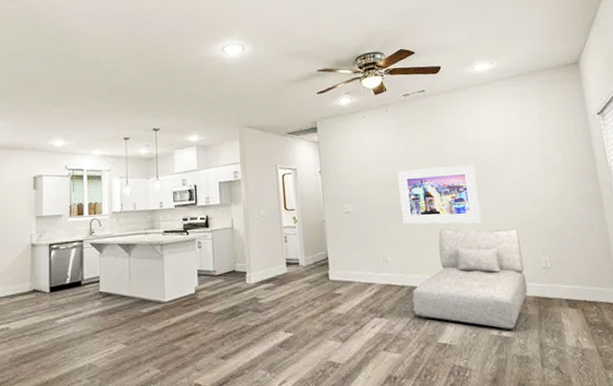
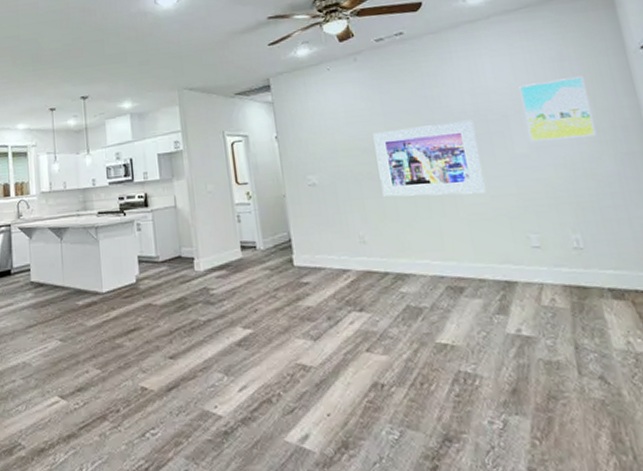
sofa: present [412,228,528,331] -> none [398,200,555,329]
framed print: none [510,133,563,183] -> present [519,75,596,142]

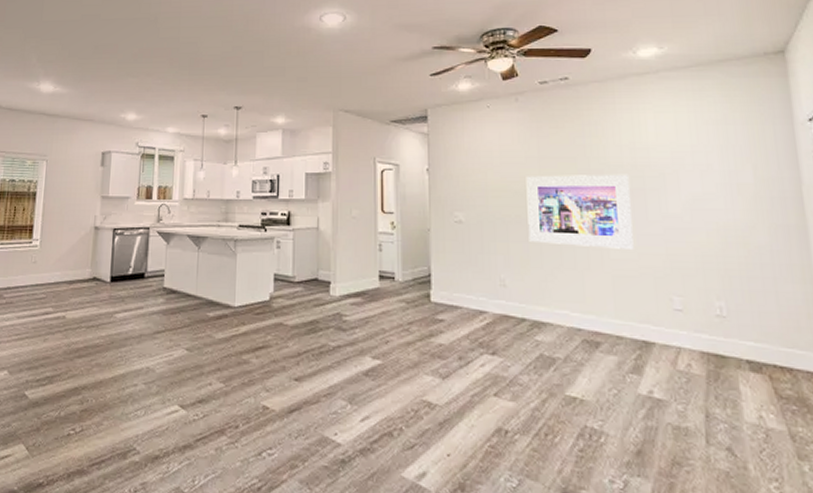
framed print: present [519,75,596,142] -> none [680,141,753,204]

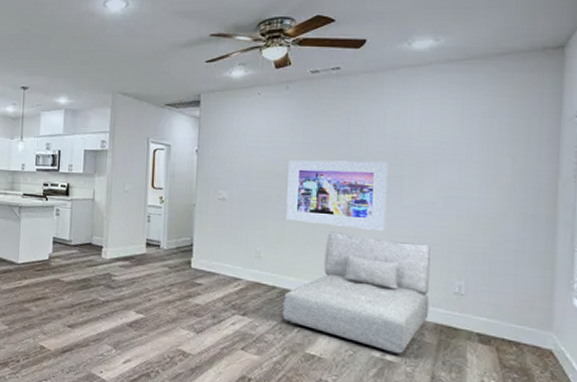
sofa: none [535,253,693,392] -> present [283,231,431,356]

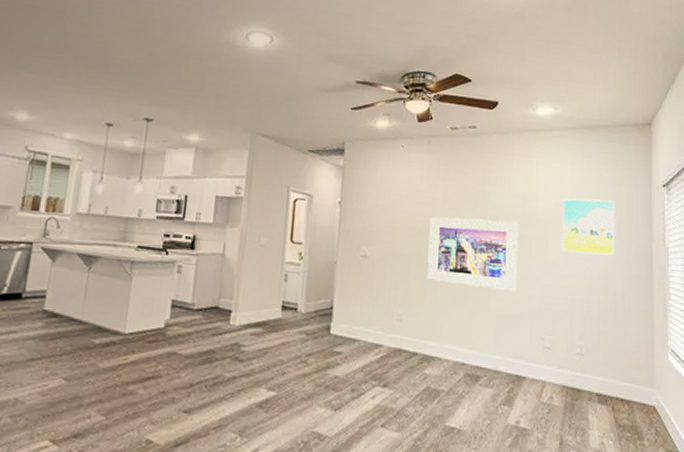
sofa: present [283,231,431,356] -> none [423,292,556,422]
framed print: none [440,134,509,194] -> present [562,198,614,256]

